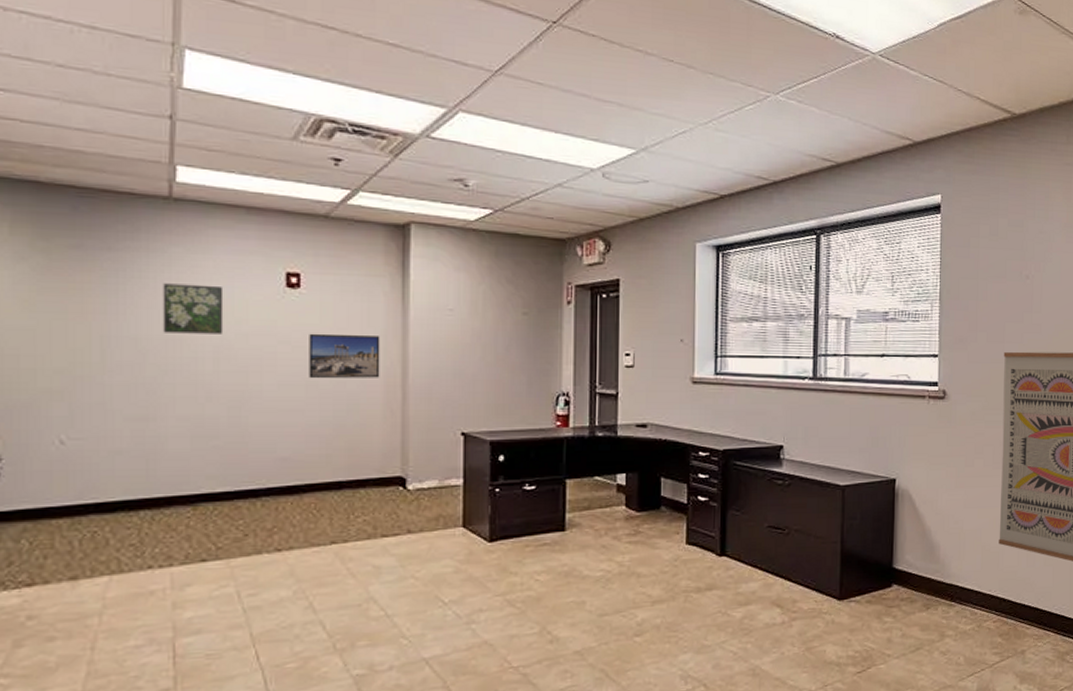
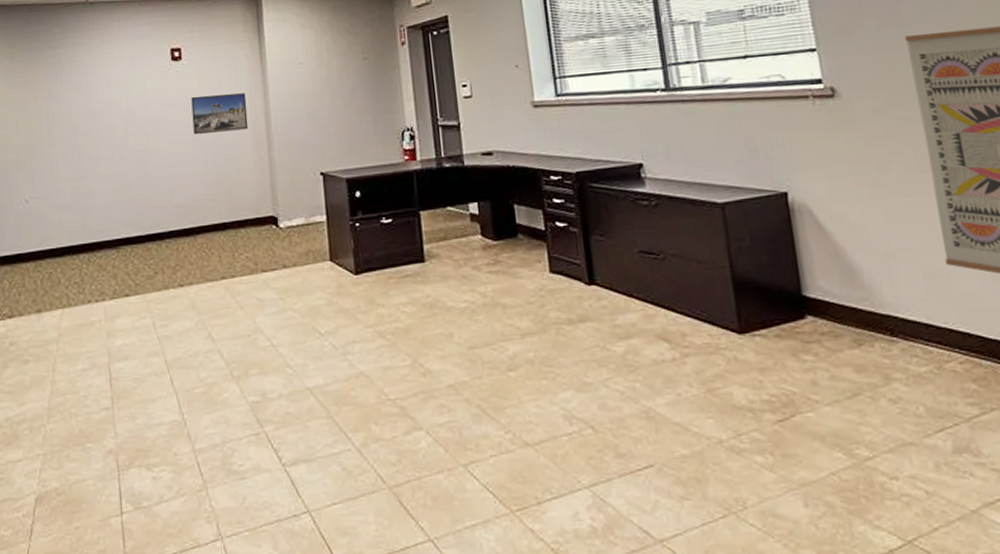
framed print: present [163,283,224,334] -> none [86,66,129,109]

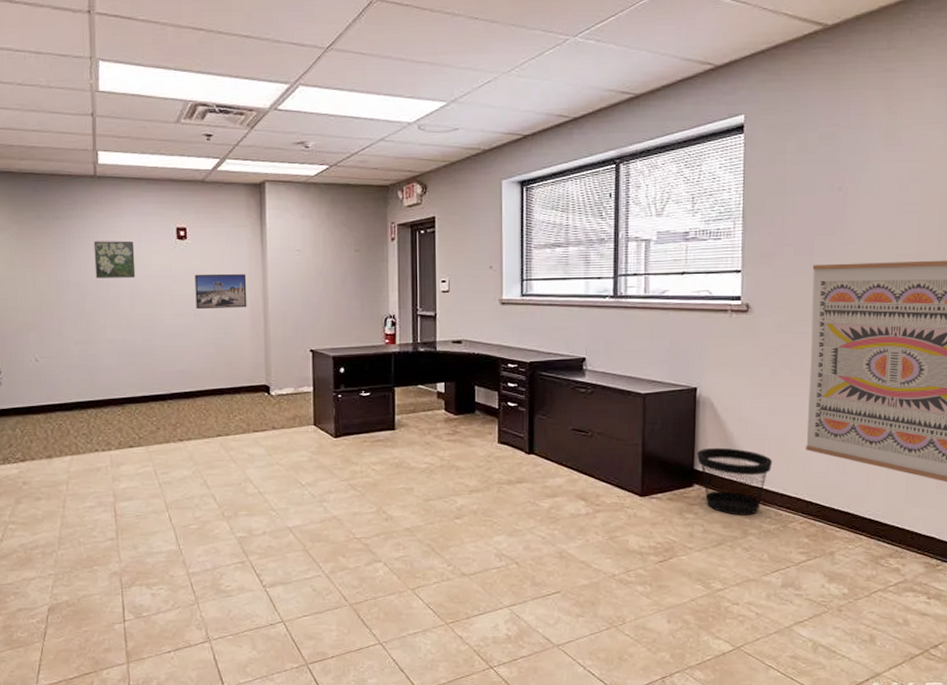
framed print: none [86,66,129,109] -> present [94,241,136,278]
wastebasket: none [801,266,906,355] -> present [696,447,773,515]

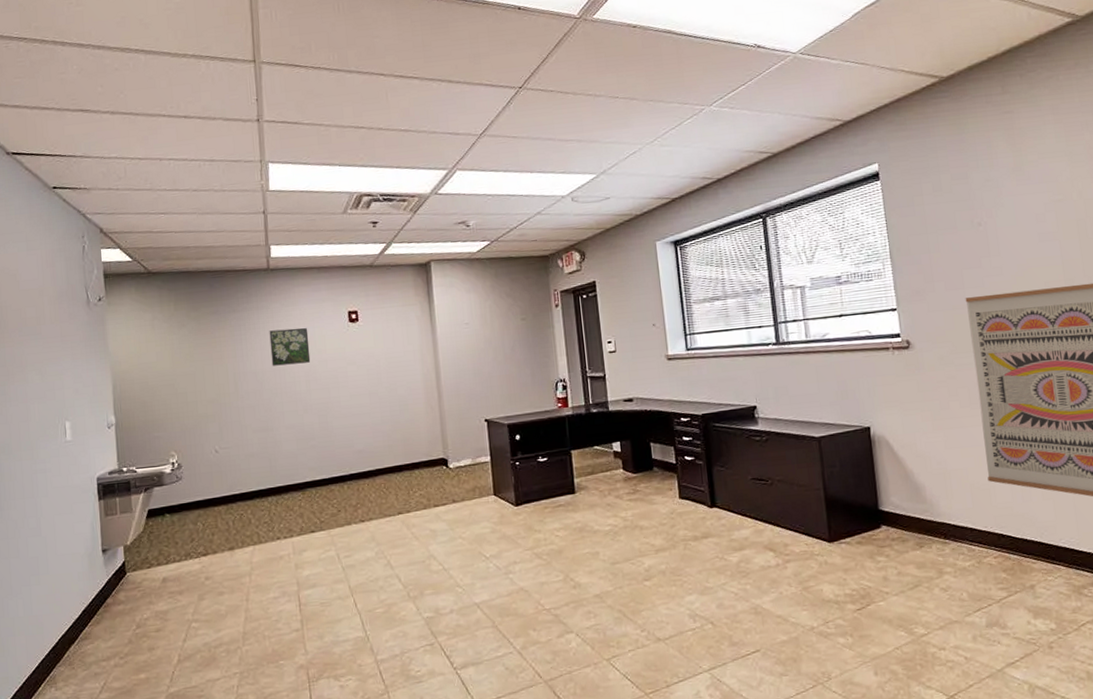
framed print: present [195,273,247,310] -> none [368,351,421,389]
wastebasket: present [696,447,773,515] -> none [879,485,957,555]

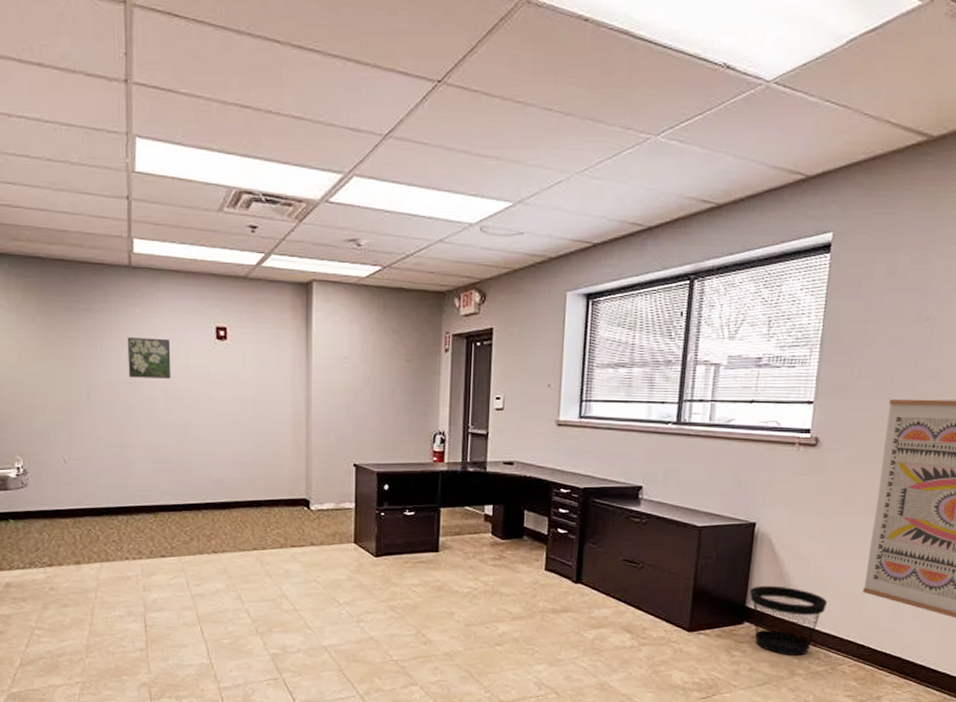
wastebasket: none [879,485,957,555] -> present [749,585,828,656]

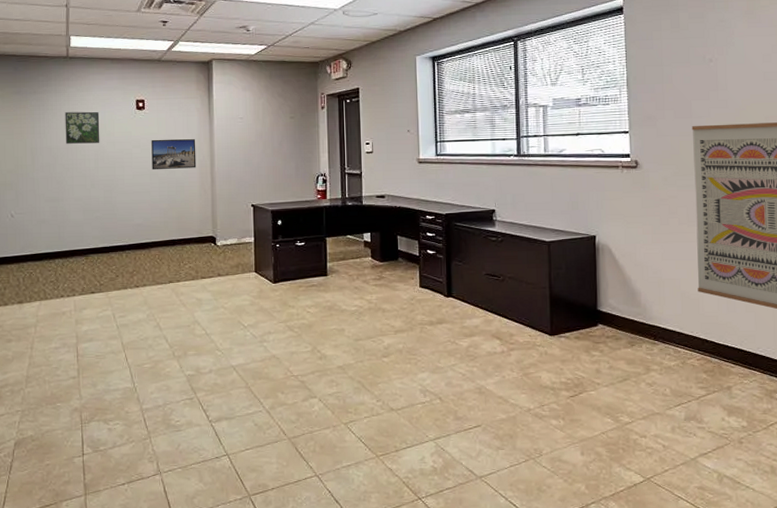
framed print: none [234,378,289,416] -> present [151,139,197,170]
wastebasket: present [749,585,828,656] -> none [598,290,669,353]

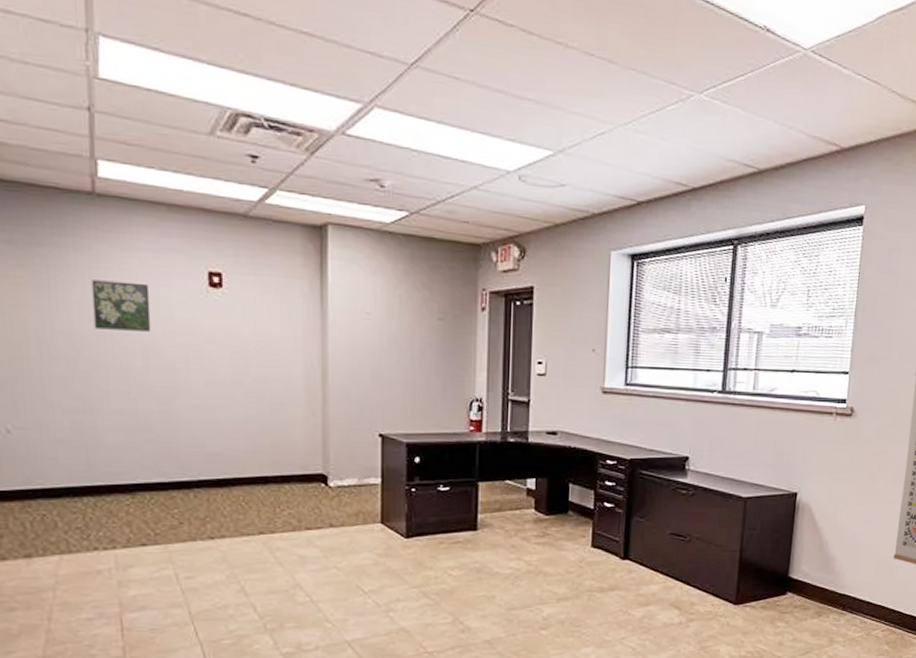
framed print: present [151,139,197,170] -> none [232,333,301,379]

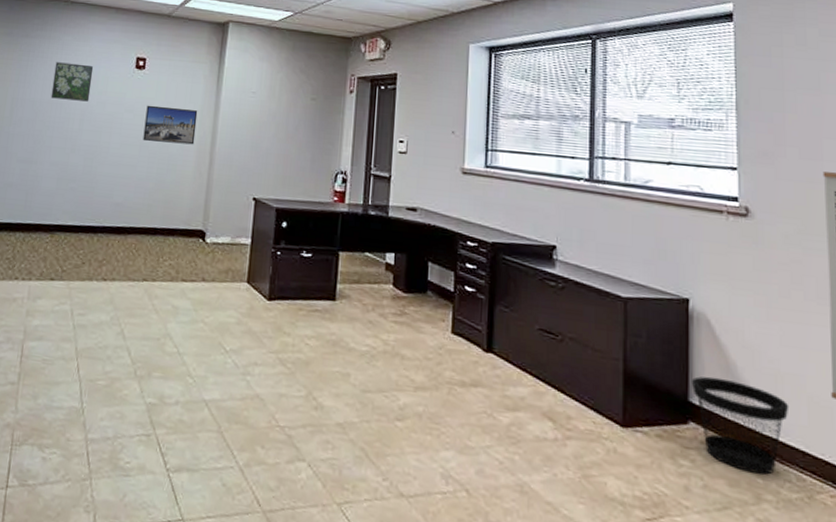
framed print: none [232,333,301,379] -> present [143,105,198,145]
wastebasket: none [792,555,863,623] -> present [691,376,790,475]

